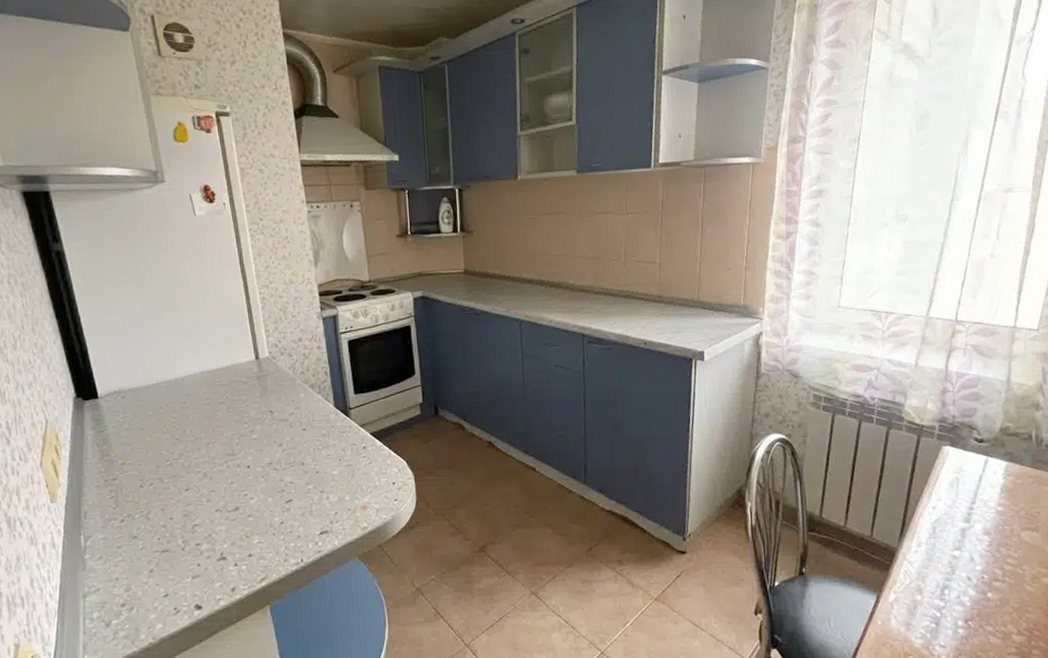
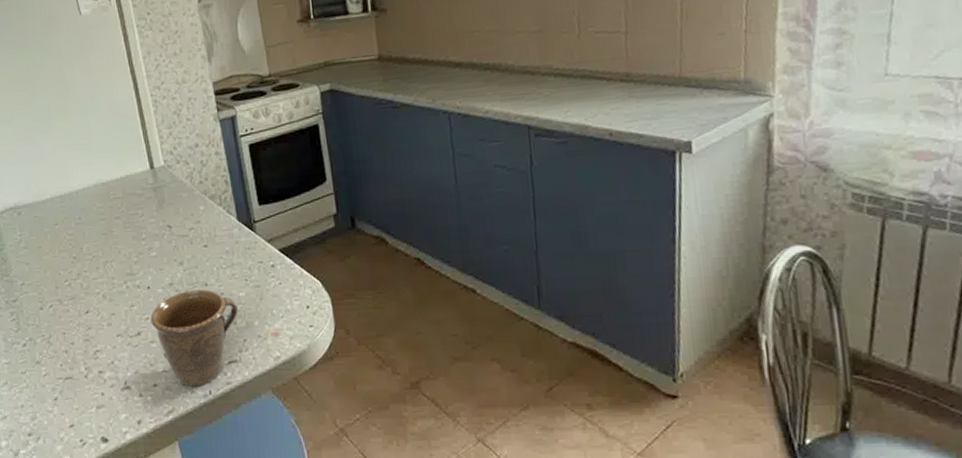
mug: none [249,468,331,556] -> present [150,289,238,387]

